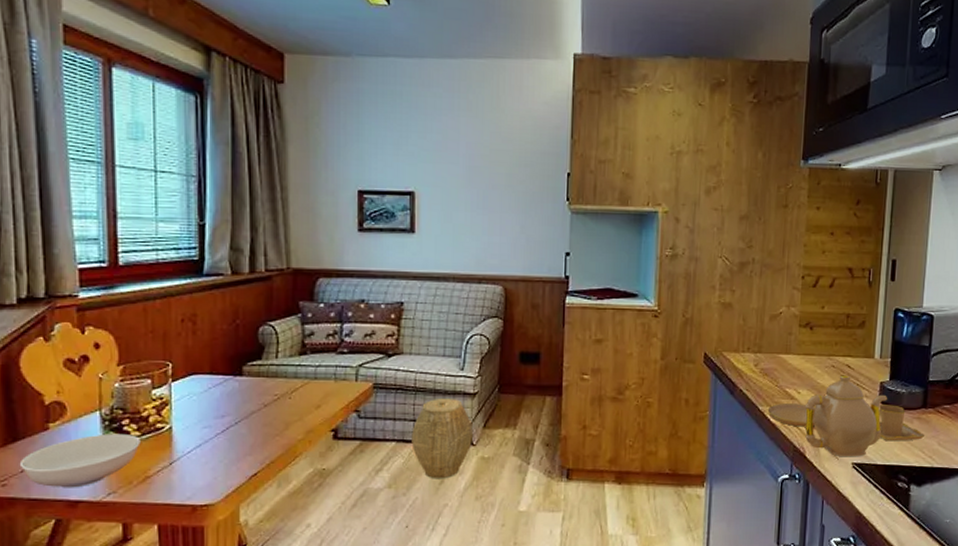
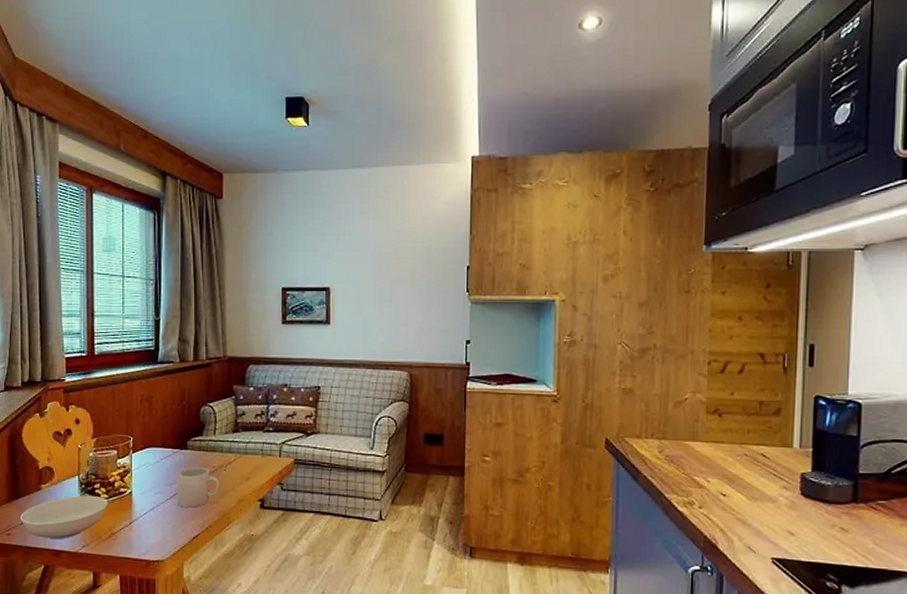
mug: none [229,396,284,443] -> present [176,467,220,508]
woven basket: present [411,399,473,479] -> none [327,475,381,550]
teapot: present [768,375,924,457] -> none [675,464,856,552]

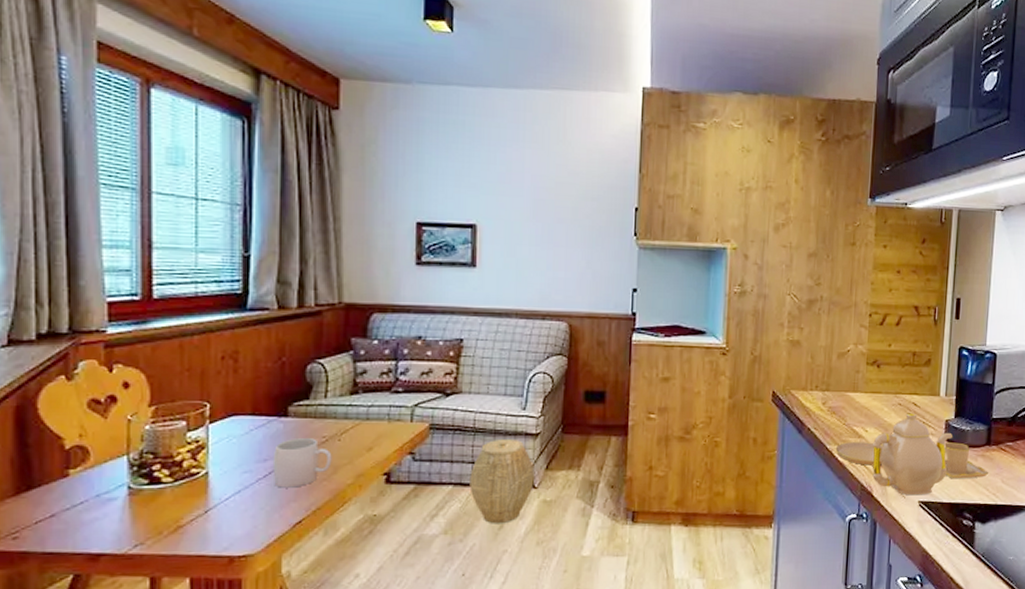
bowl: present [20,495,108,540] -> none [33,479,173,540]
woven basket: none [327,475,381,550] -> present [469,440,534,524]
teapot: none [675,464,856,552] -> present [836,413,988,496]

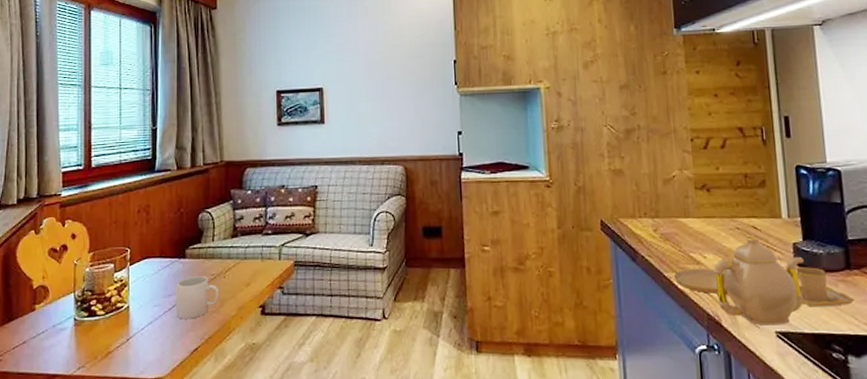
woven basket: present [469,440,534,524] -> none [329,274,385,353]

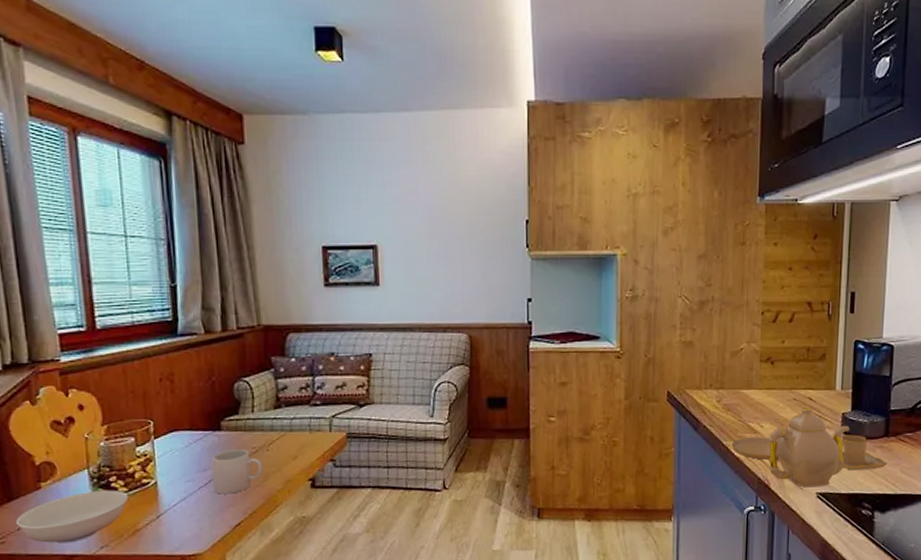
bowl: none [12,313,104,363] -> present [15,490,128,544]

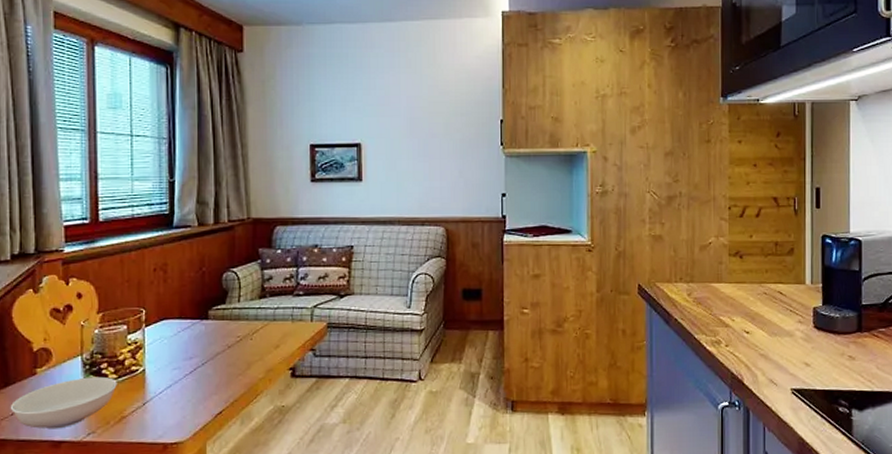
mug: present [211,449,263,495] -> none [197,338,246,383]
teapot: present [732,407,887,488] -> none [704,301,862,383]

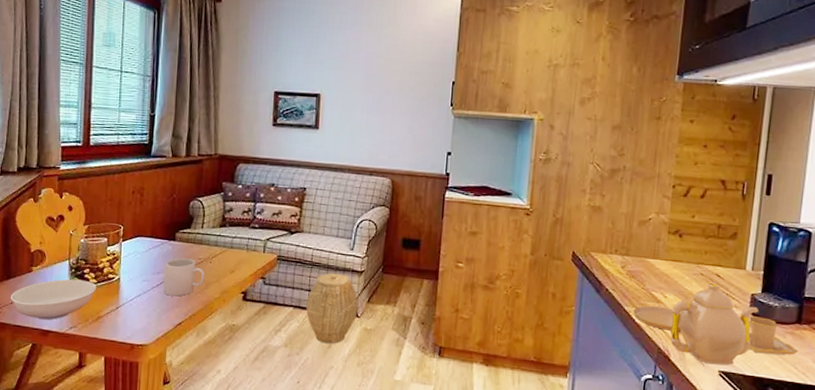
mug: none [197,338,246,383] -> present [163,258,205,297]
woven basket: none [363,336,421,414] -> present [306,273,358,344]
teapot: none [704,301,862,383] -> present [634,283,798,365]

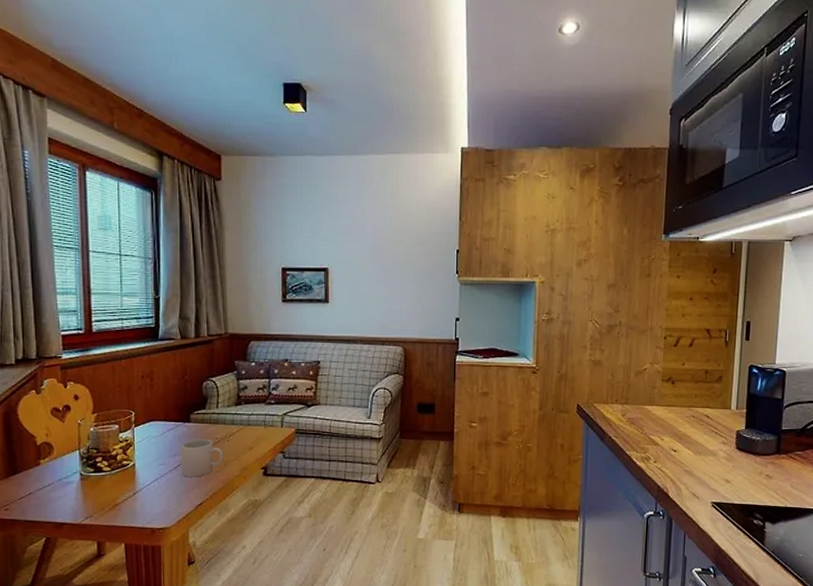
bowl: present [10,279,96,320] -> none [18,469,111,513]
woven basket: present [306,273,358,344] -> none [327,443,378,510]
teapot: present [634,283,798,365] -> none [635,424,778,497]

